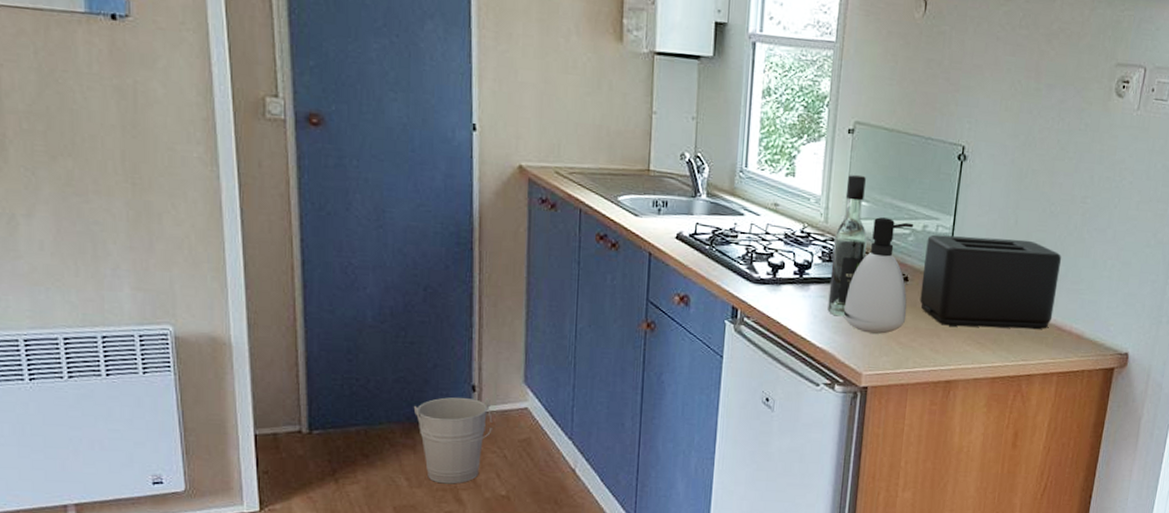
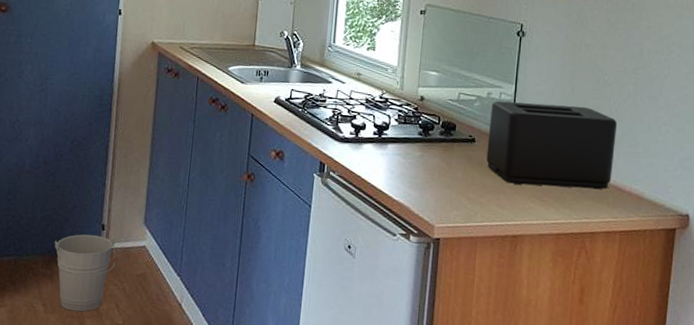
bottle: present [827,174,867,317] -> none [403,48,438,173]
soap dispenser: present [843,217,914,334] -> none [417,85,480,190]

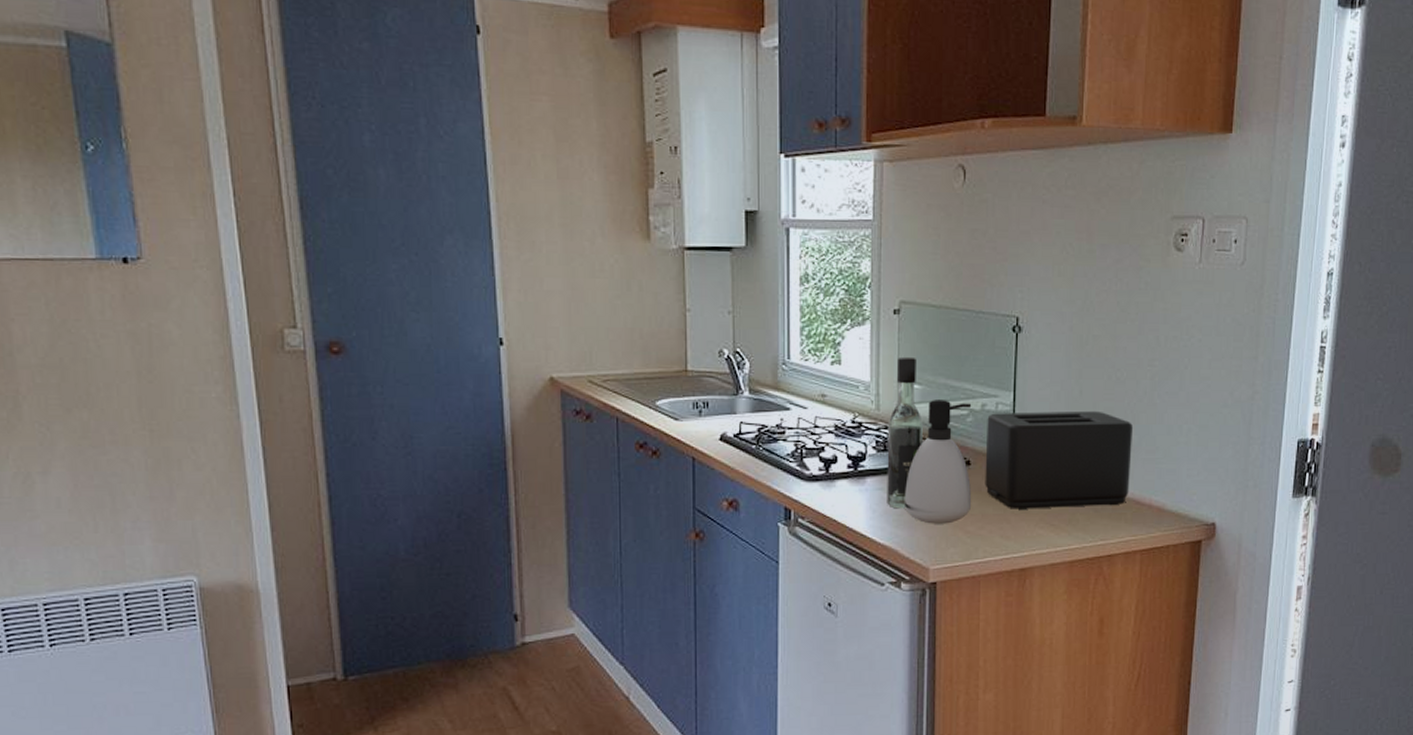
bucket: present [54,234,116,312] -> none [453,626,538,724]
bottle: none [403,48,438,173] -> present [887,356,923,509]
soap dispenser: none [417,85,480,190] -> present [904,400,972,524]

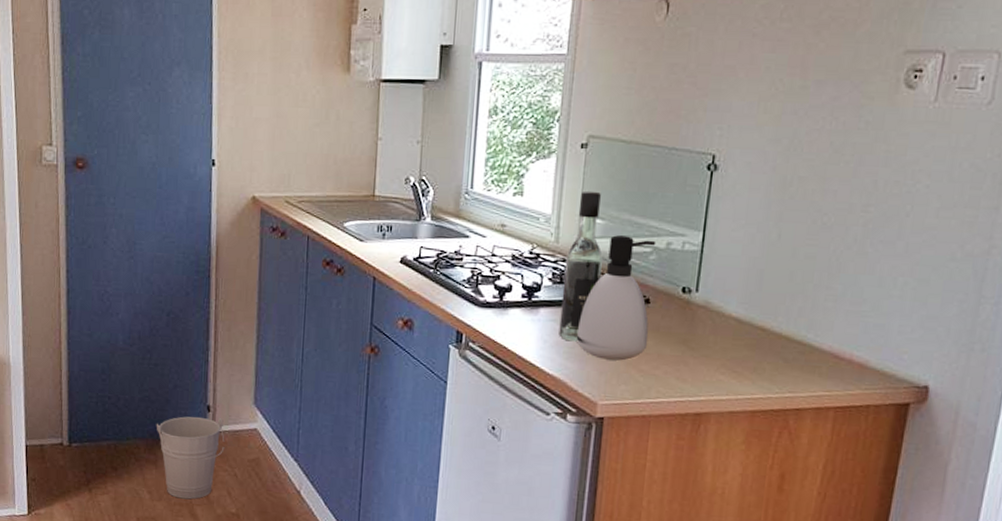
bucket: none [453,626,538,724] -> present [156,416,225,500]
toaster: present [985,410,1133,509] -> none [663,252,837,358]

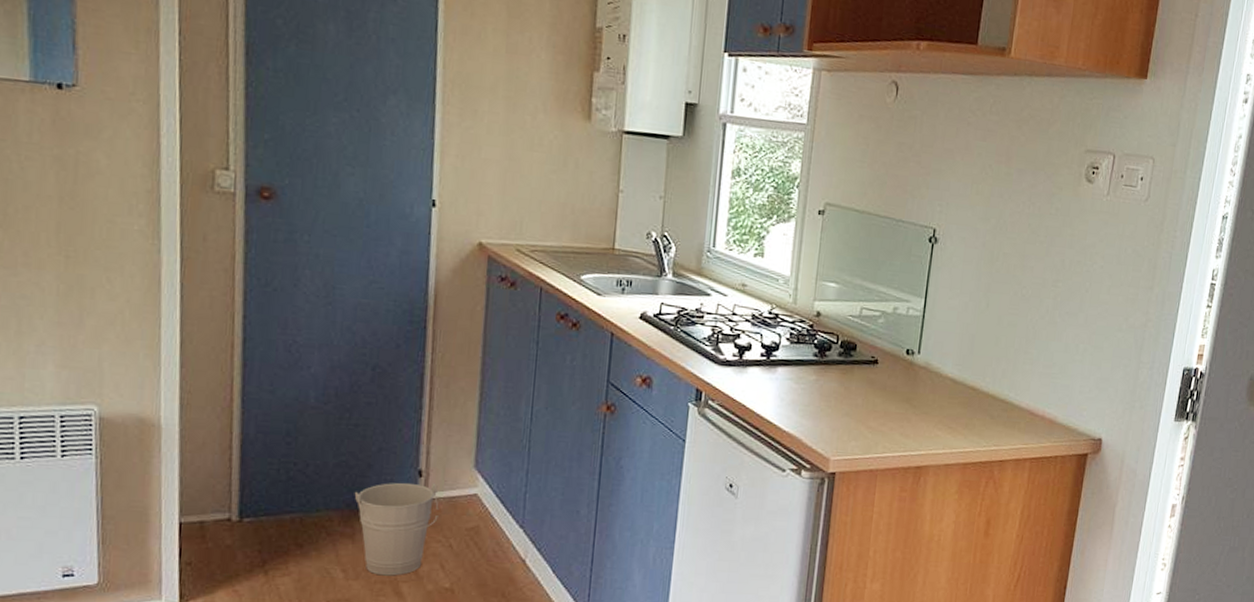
bottle: present [558,190,603,342] -> none [795,255,837,400]
soap dispenser: present [576,235,656,361] -> none [811,299,885,418]

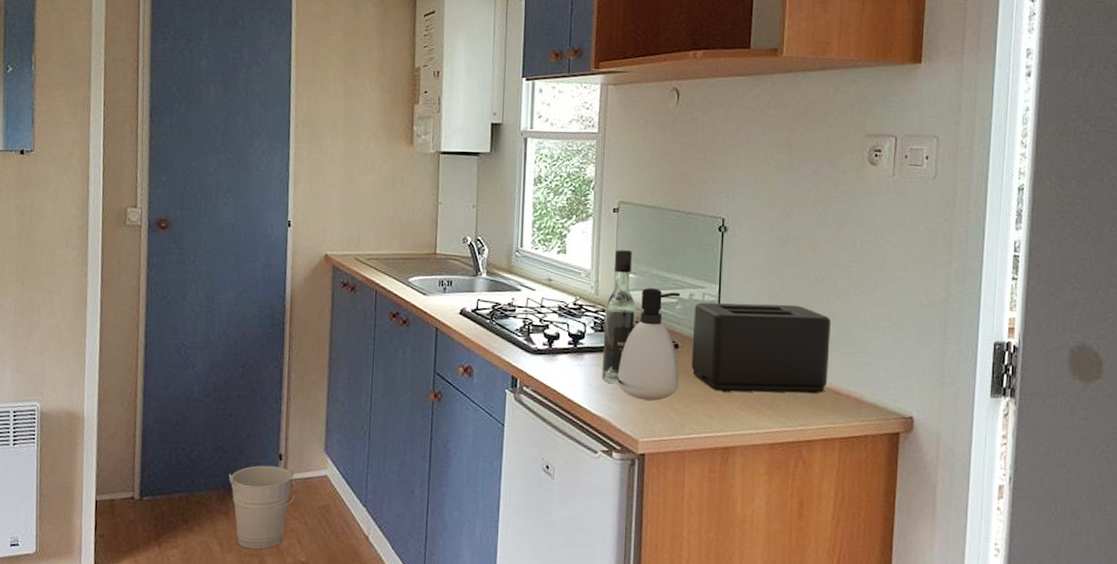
bottle: none [795,255,837,400] -> present [602,249,636,384]
soap dispenser: none [811,299,885,418] -> present [617,288,681,401]
toaster: none [890,316,1033,414] -> present [691,302,831,394]

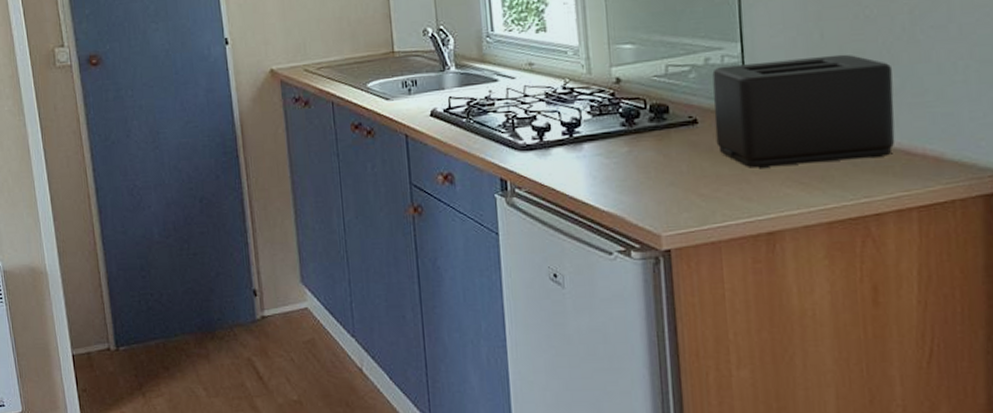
bucket: present [228,465,296,550] -> none [203,300,277,392]
bottle: present [602,249,636,384] -> none [601,16,642,174]
soap dispenser: present [617,288,681,401] -> none [626,57,704,189]

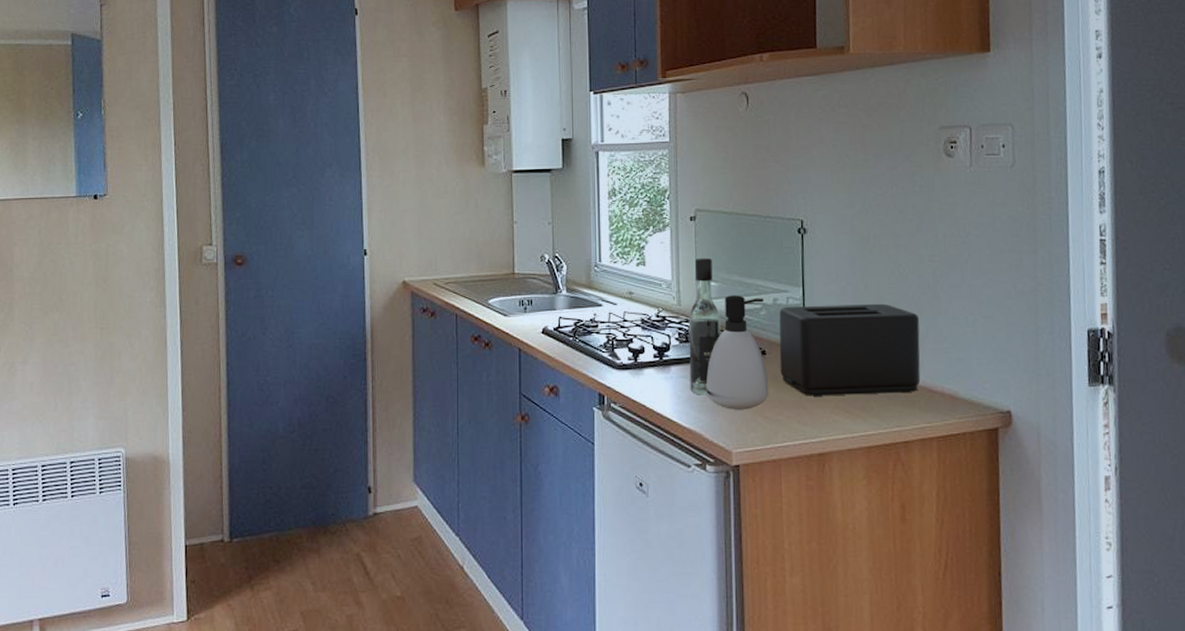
bottle: none [601,16,642,174] -> present [688,257,721,395]
soap dispenser: none [626,57,704,189] -> present [705,295,769,410]

